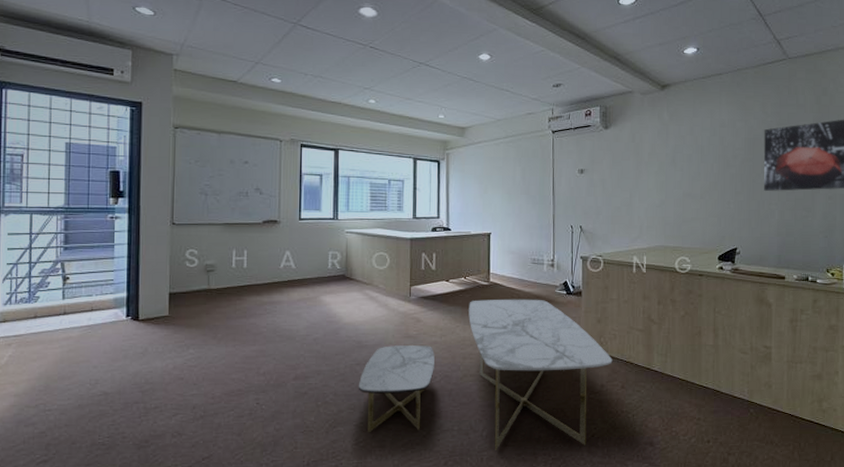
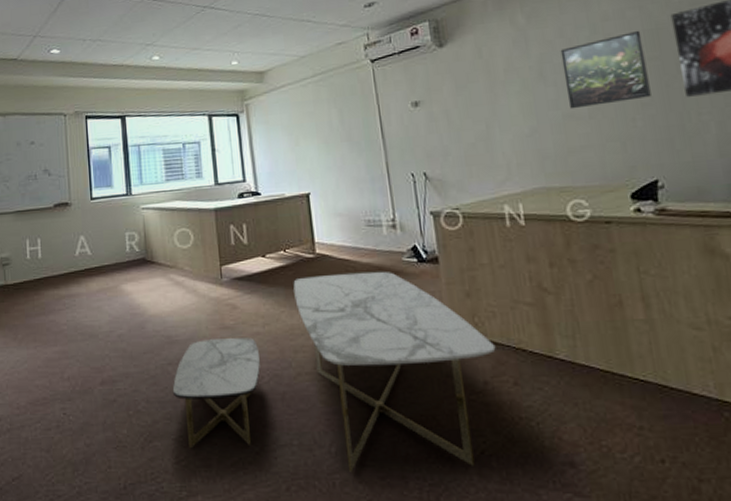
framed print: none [688,137,743,190] -> present [560,30,652,109]

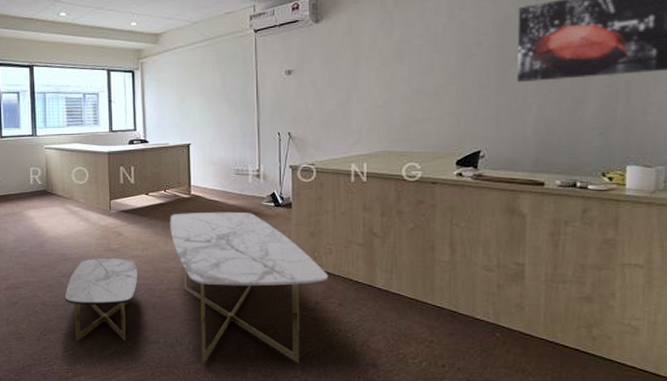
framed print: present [560,30,652,109] -> none [418,20,490,86]

